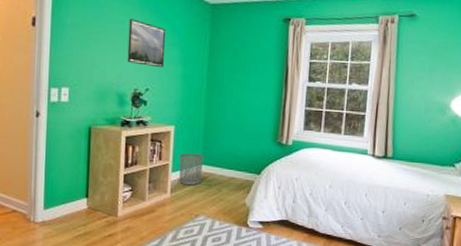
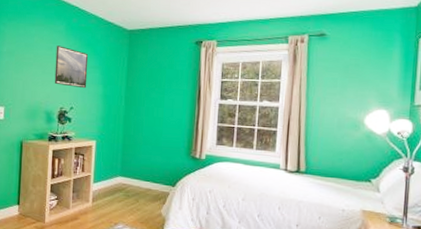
waste bin: present [179,153,204,186] -> none [99,165,123,196]

